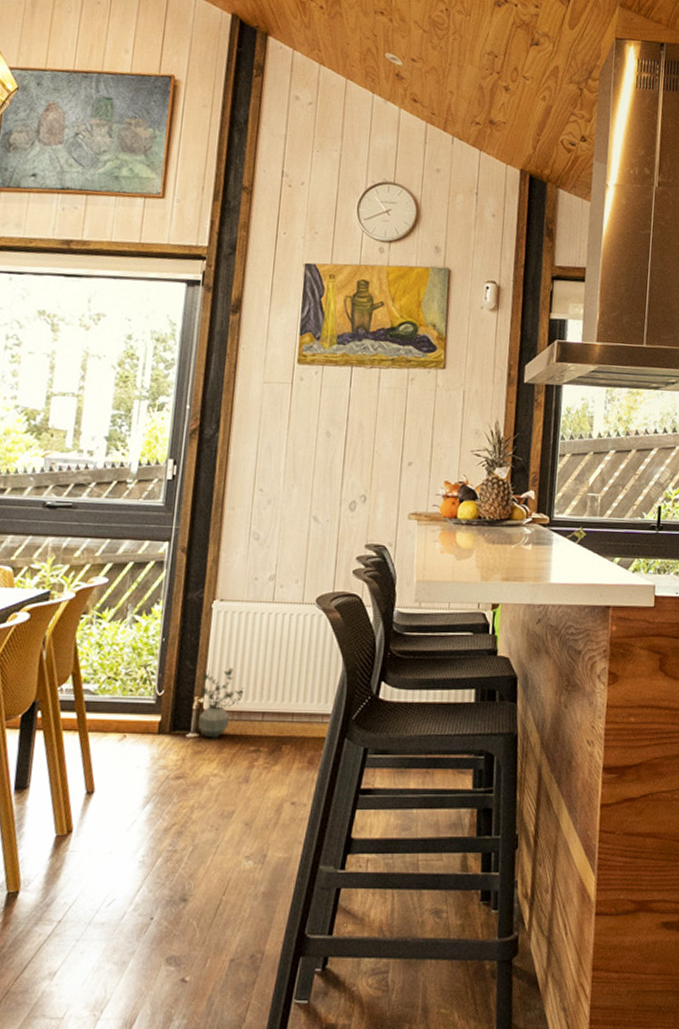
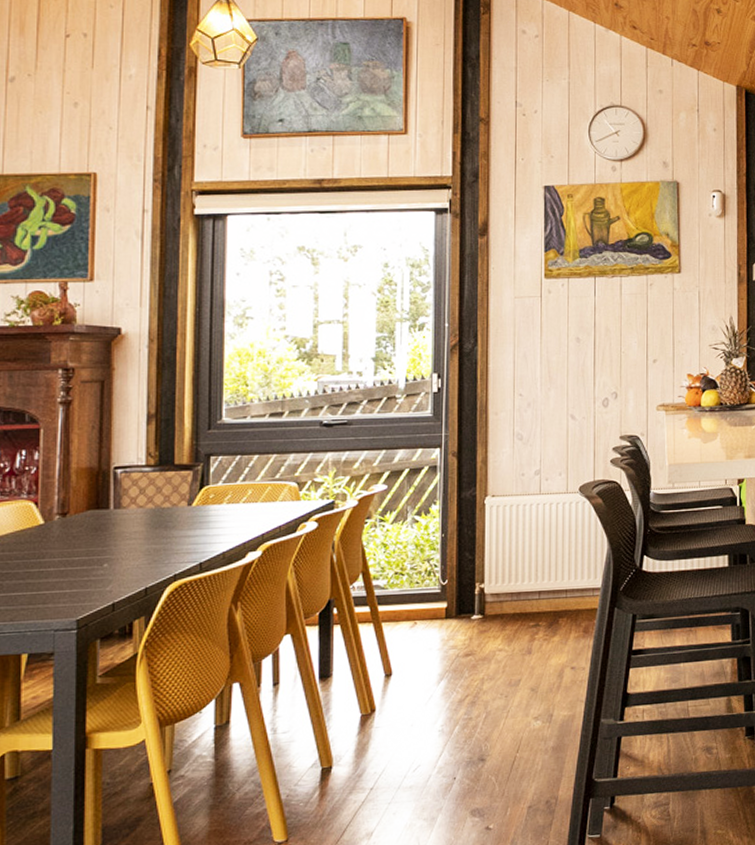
potted plant: present [198,667,244,738] -> none [480,554,521,618]

